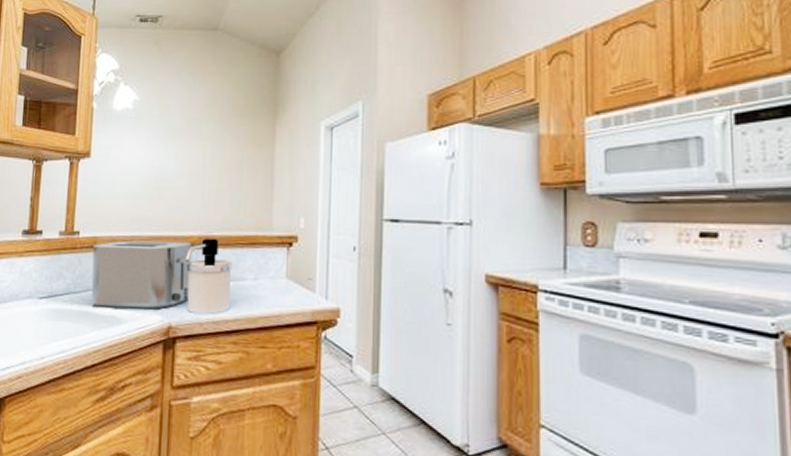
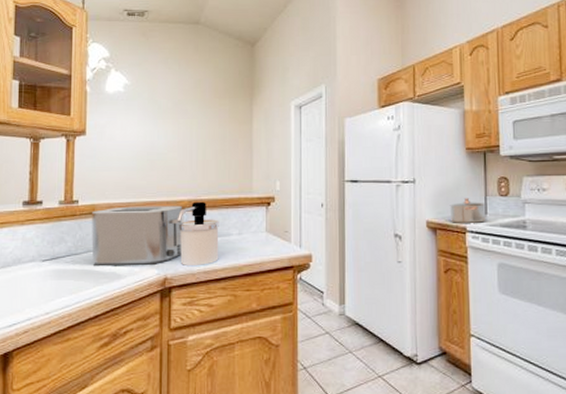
cooking pot: none [516,247,565,280] -> present [449,198,486,223]

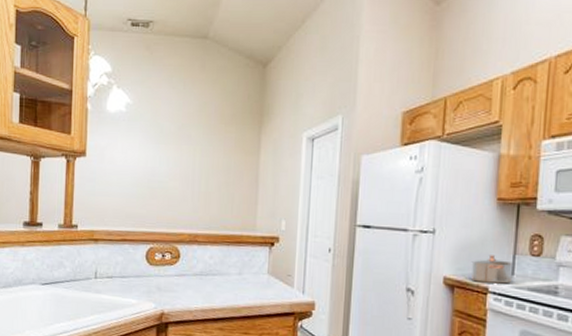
toaster: present [91,205,183,267] -> none [90,235,183,299]
soap dispenser: present [177,201,219,267] -> none [176,235,219,304]

